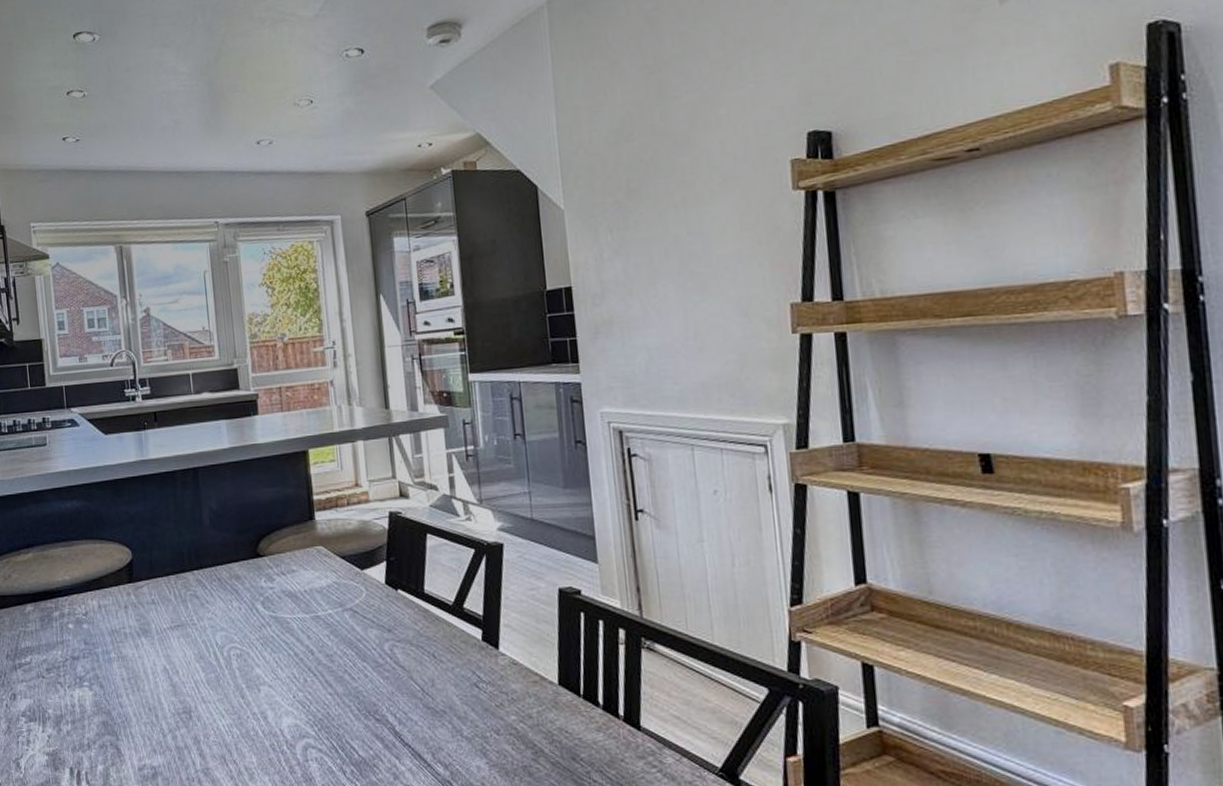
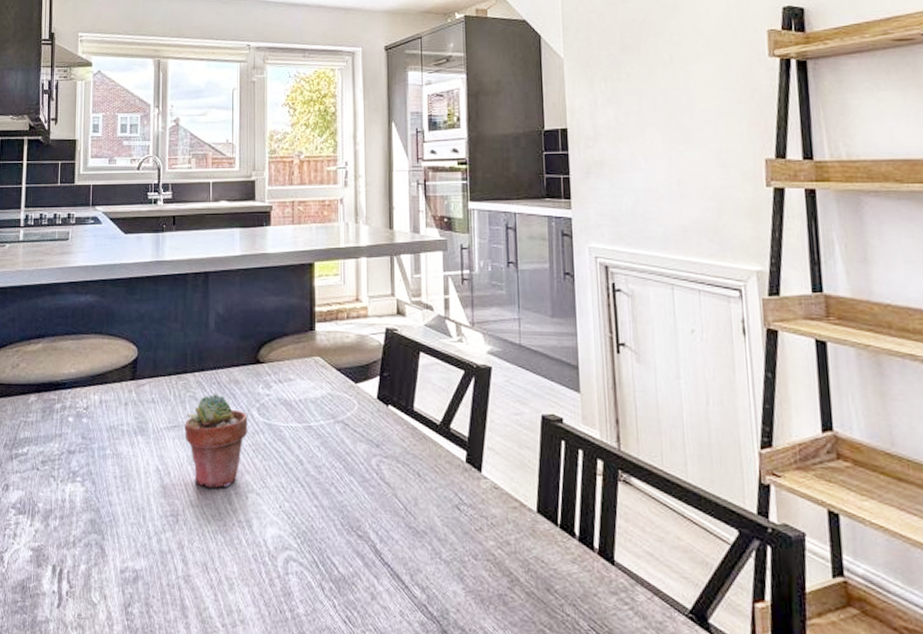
potted succulent: none [188,590,254,683] -> present [185,393,248,488]

